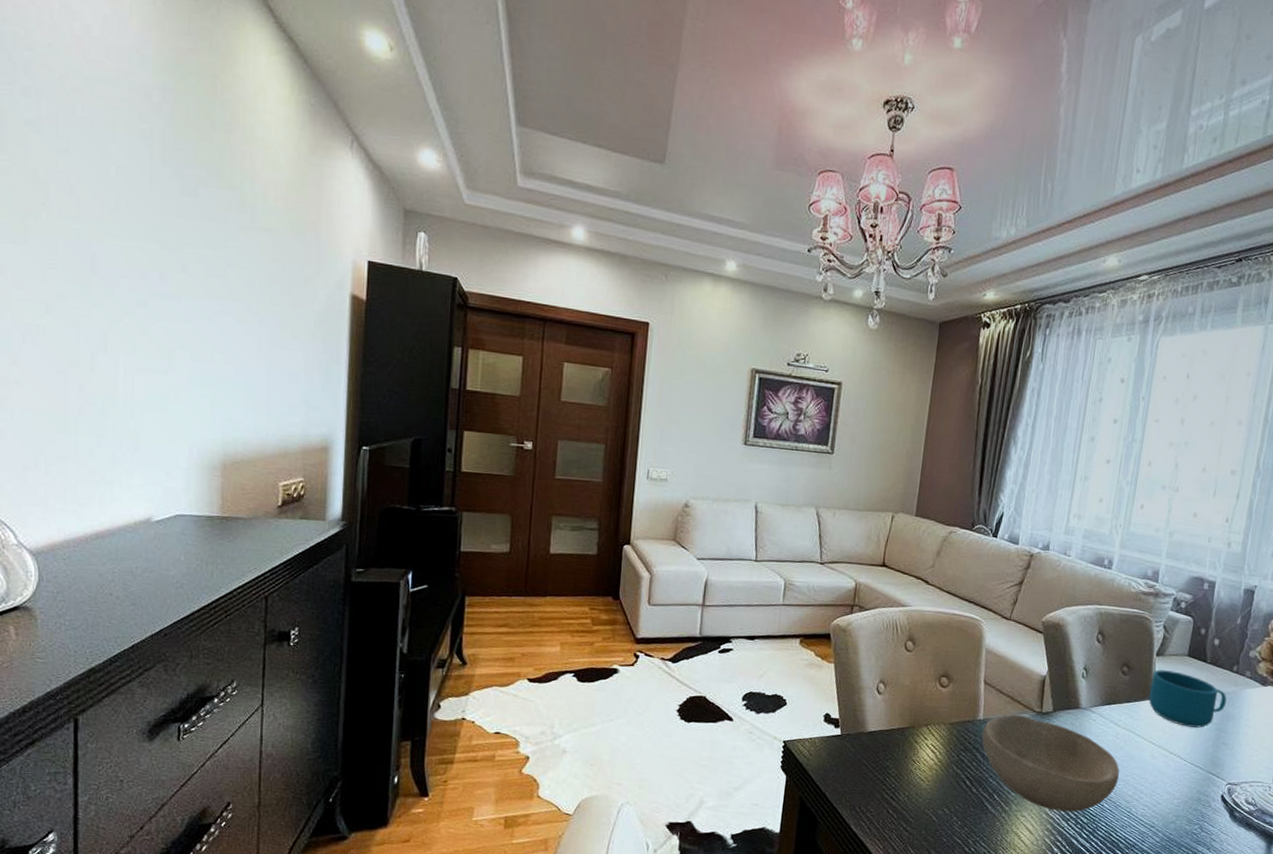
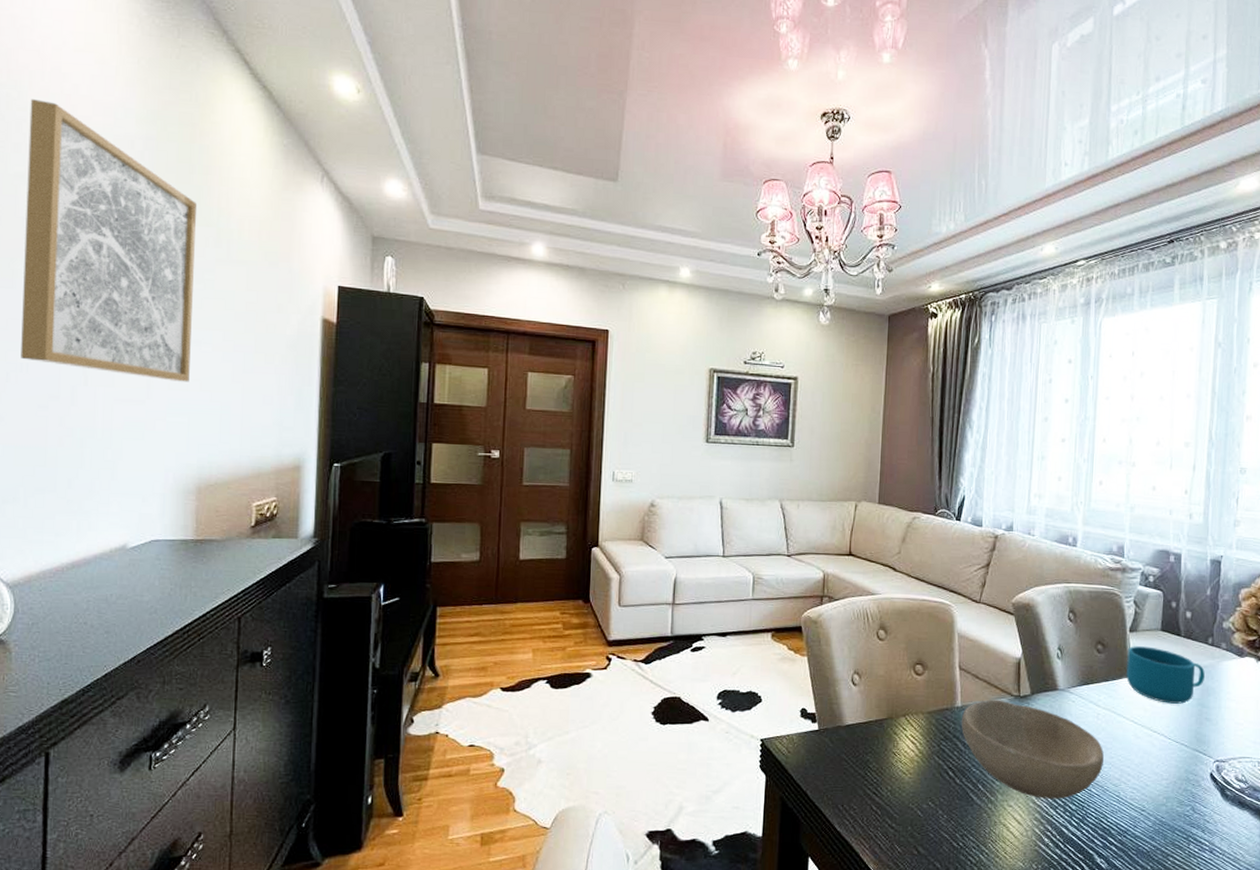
wall art: none [37,38,220,354] -> present [21,99,198,382]

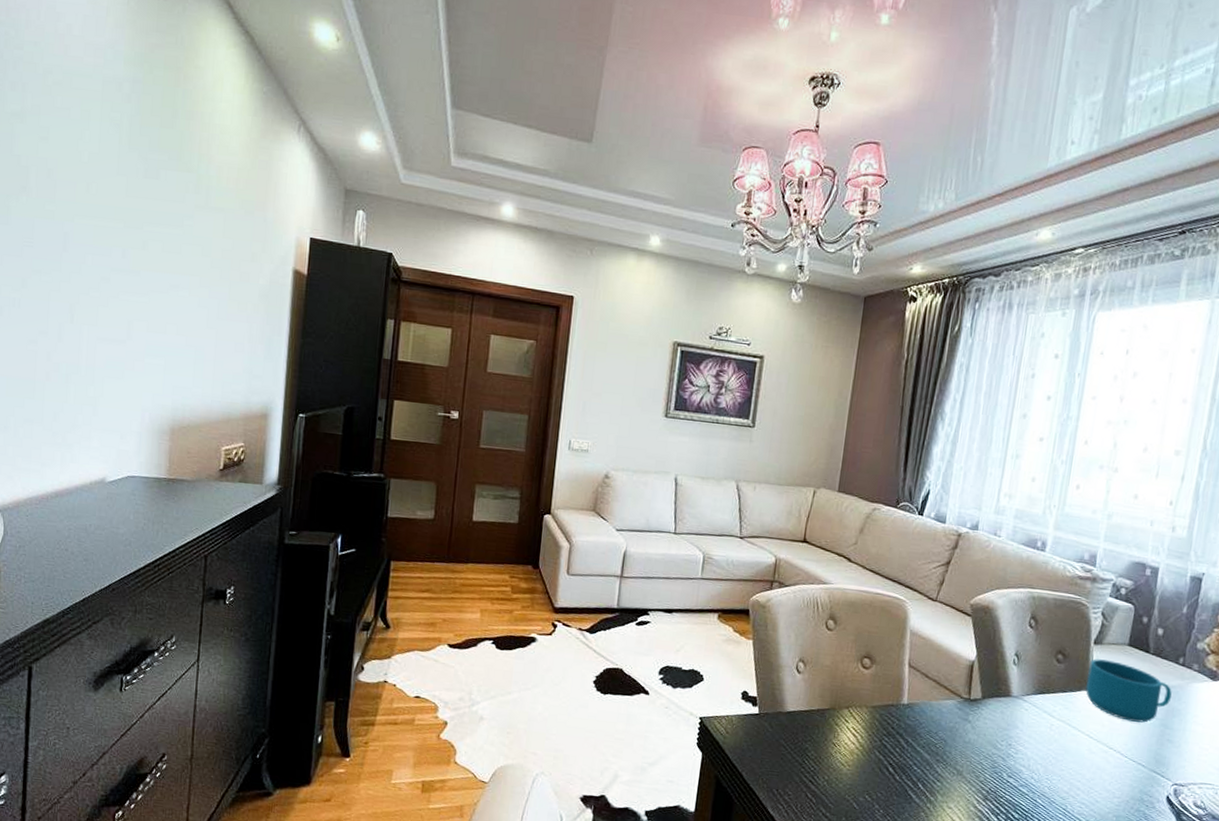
wall art: present [21,99,198,382] -> none [13,38,180,326]
bowl: present [961,699,1104,799] -> none [906,699,1054,806]

